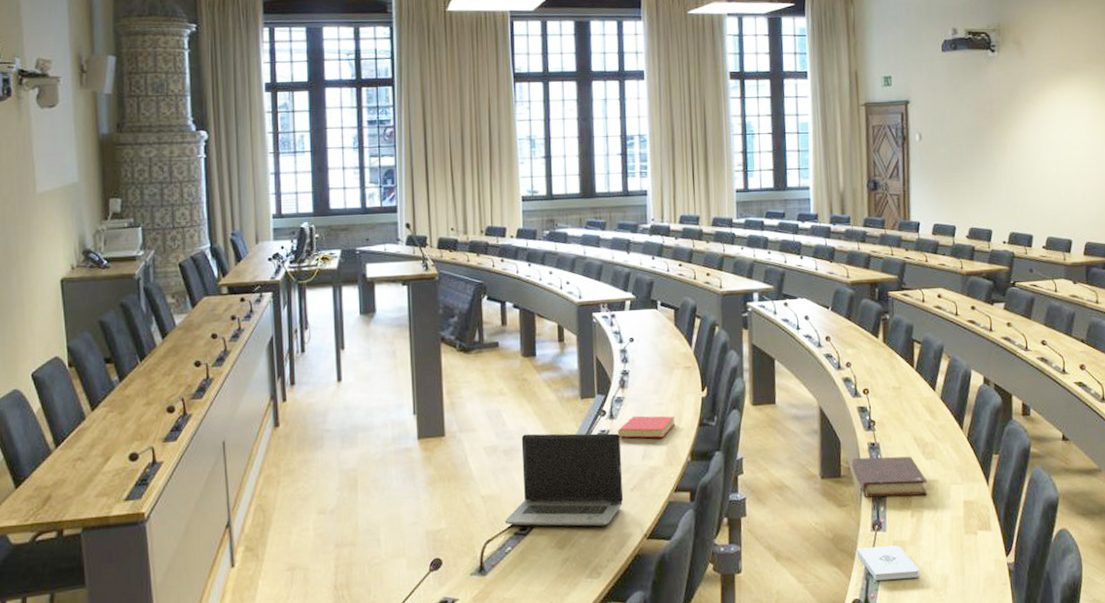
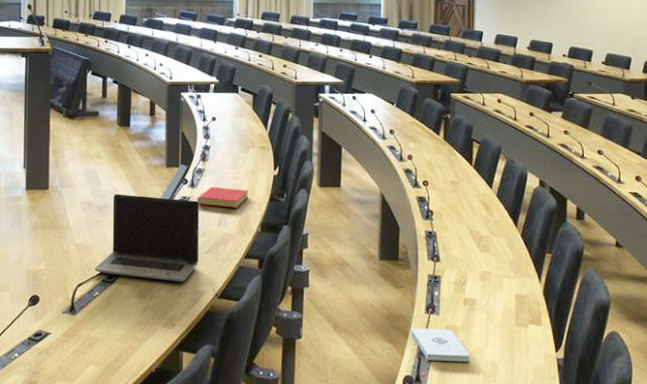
book: present [852,456,928,498] -> none [409,243,481,286]

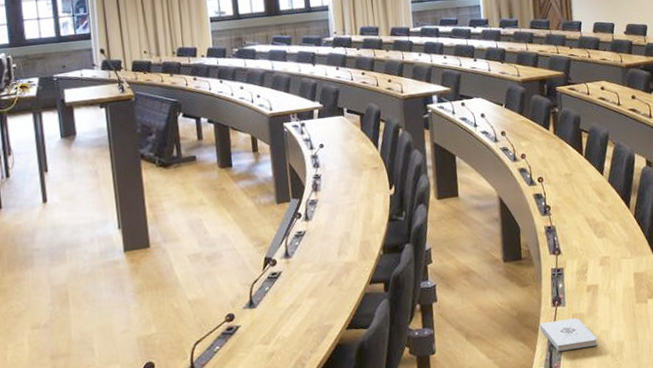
laptop computer: present [94,194,200,282] -> none [211,233,323,326]
book: present [197,186,249,208] -> none [313,214,367,238]

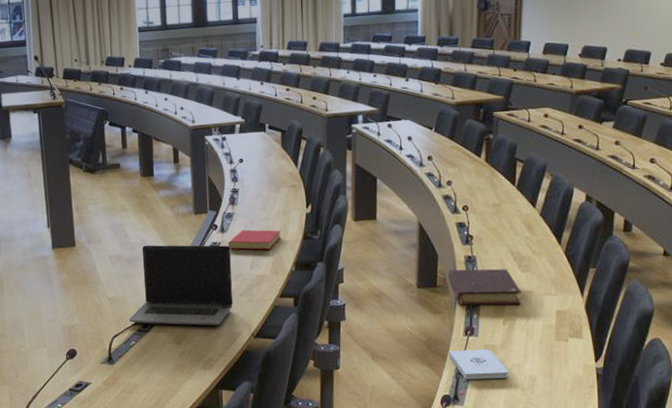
laptop computer: none [211,233,323,326] -> present [128,245,234,326]
book: none [313,214,367,238] -> present [228,229,281,250]
book: none [531,236,601,277] -> present [448,269,521,306]

